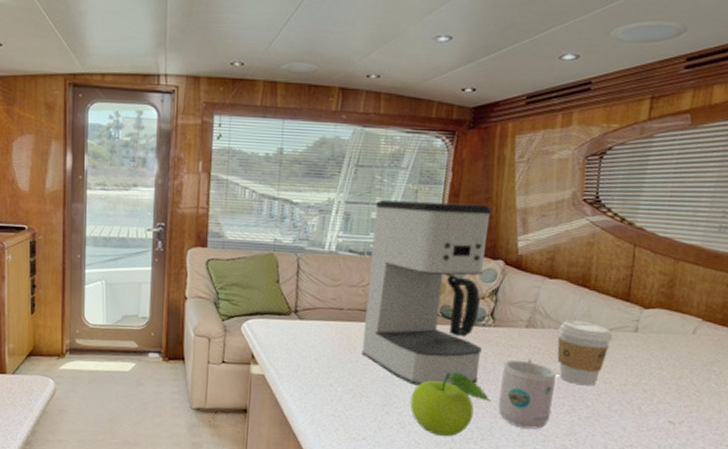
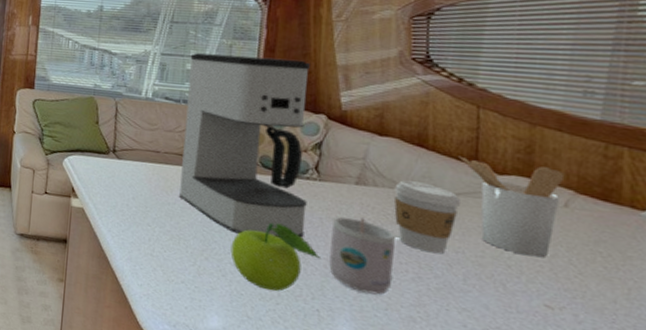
utensil holder: none [615,293,695,381] -> present [459,156,564,258]

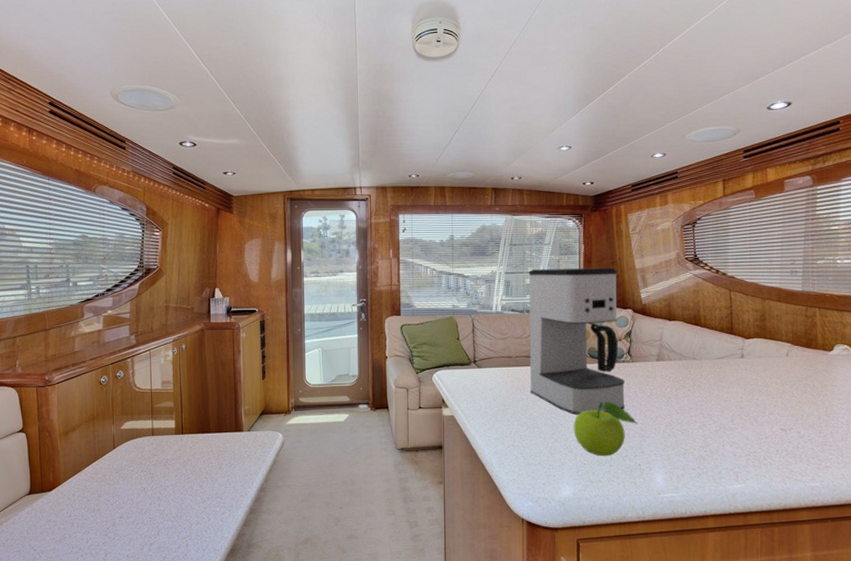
mug: present [329,216,397,295] -> none [644,386,687,444]
coffee cup: present [393,180,460,254] -> none [682,352,724,405]
utensil holder: present [459,156,564,258] -> none [721,329,784,395]

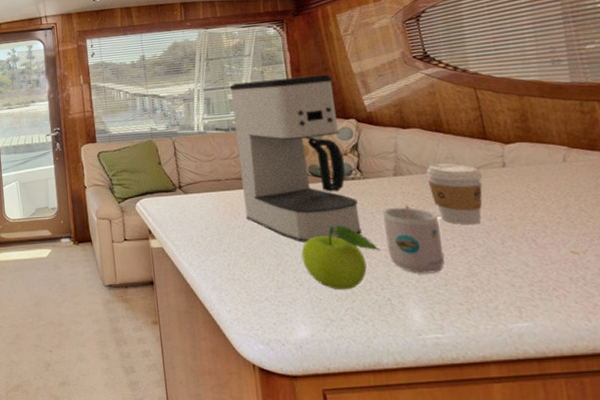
mug: none [644,386,687,444] -> present [383,205,445,274]
coffee cup: none [682,352,724,405] -> present [426,163,483,225]

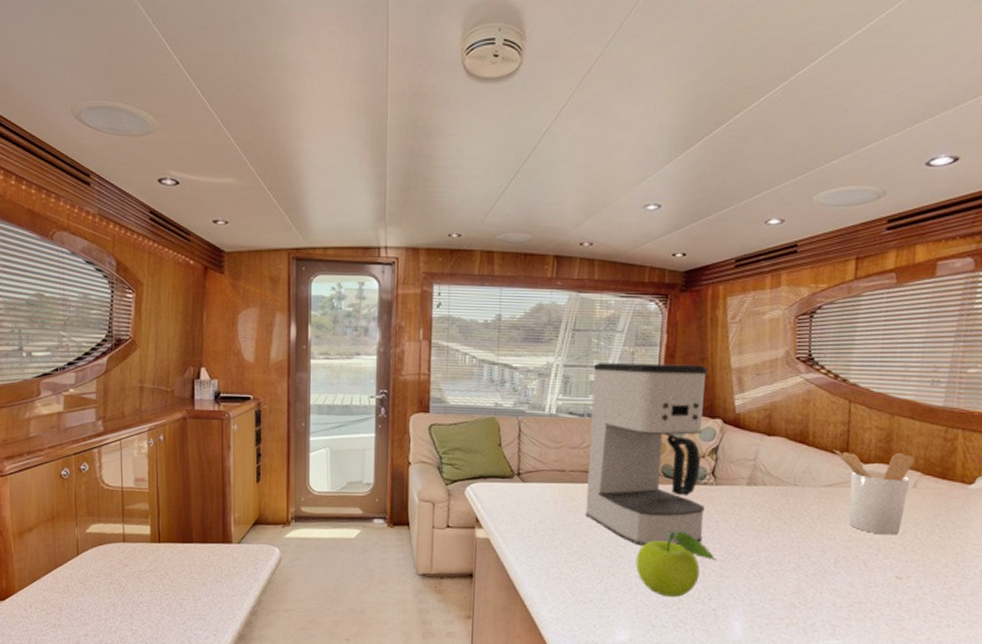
mug: present [383,205,445,274] -> none [724,517,782,588]
coffee cup: present [426,163,483,225] -> none [779,477,834,543]
utensil holder: none [470,130,562,211] -> present [833,449,914,535]

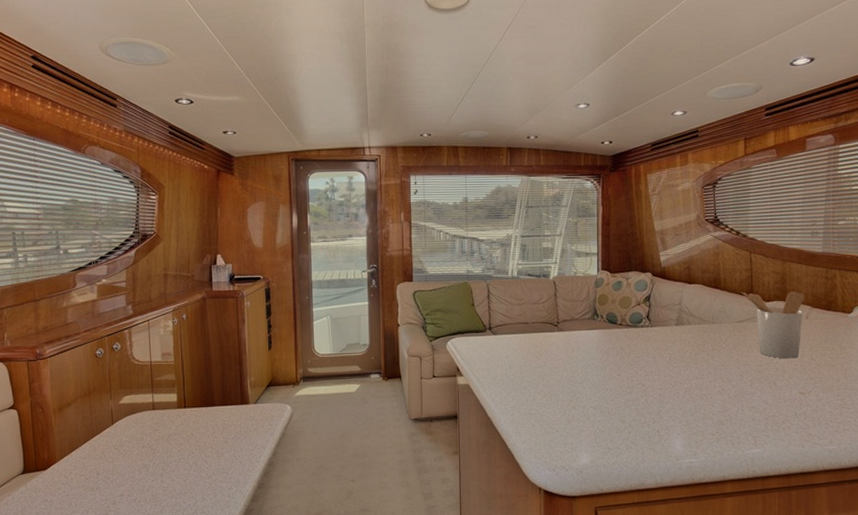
coffee maker: present [586,363,707,546] -> none [545,229,644,381]
fruit: present [635,531,717,598] -> none [591,367,657,423]

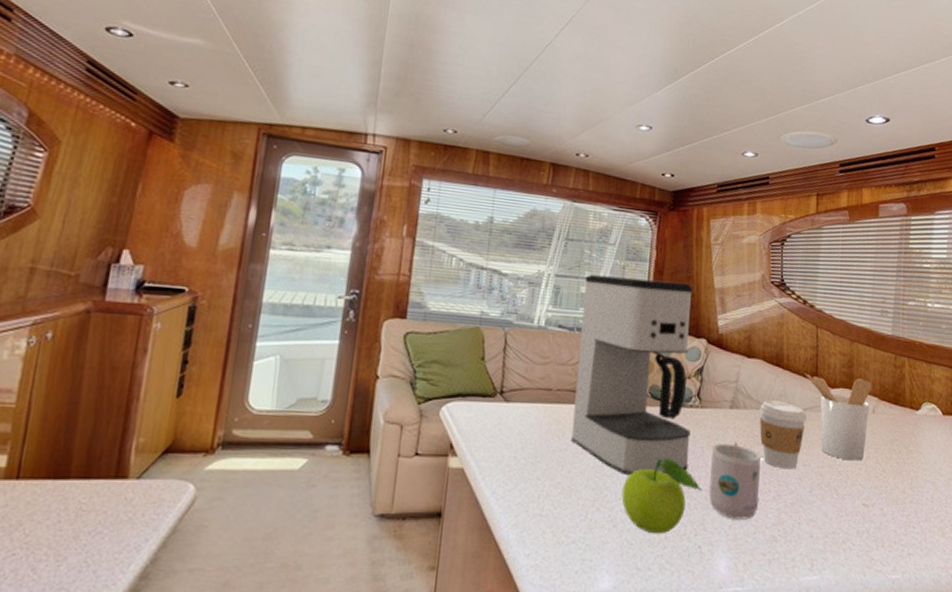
coffee maker: none [545,229,644,381] -> present [571,275,693,475]
fruit: none [591,367,657,423] -> present [621,458,703,534]
mug: none [663,351,706,410] -> present [709,442,762,520]
coffee cup: none [702,316,744,369] -> present [759,400,806,470]

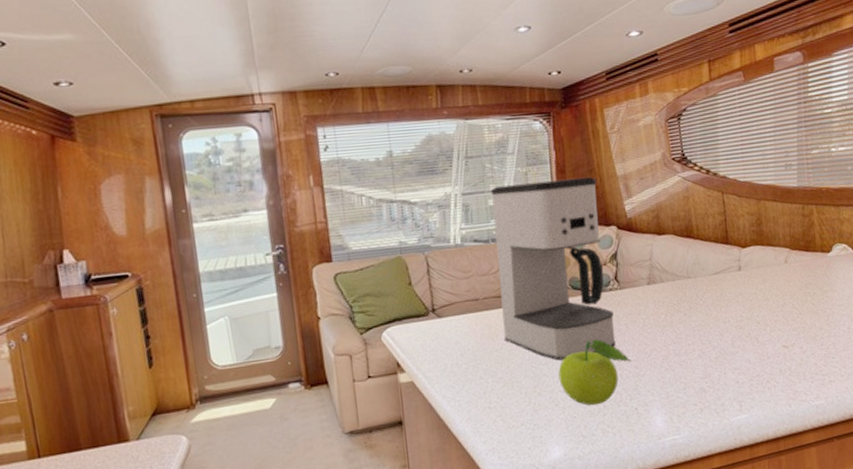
mug: present [709,442,762,520] -> none [636,314,686,381]
coffee cup: present [759,400,806,470] -> none [676,269,721,329]
utensil holder: present [805,373,871,461] -> none [715,233,782,311]

